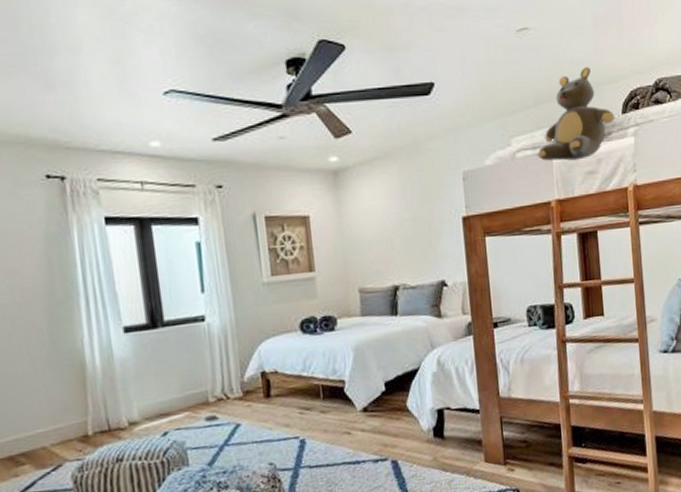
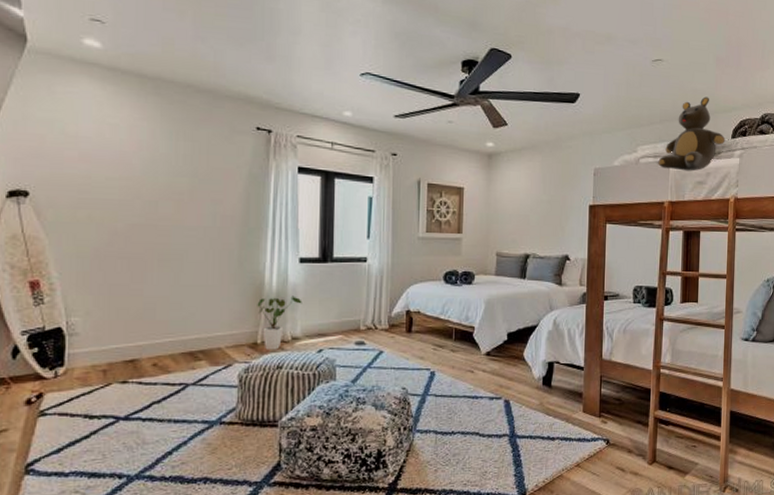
house plant: none [80,373,135,442] -> present [257,296,302,350]

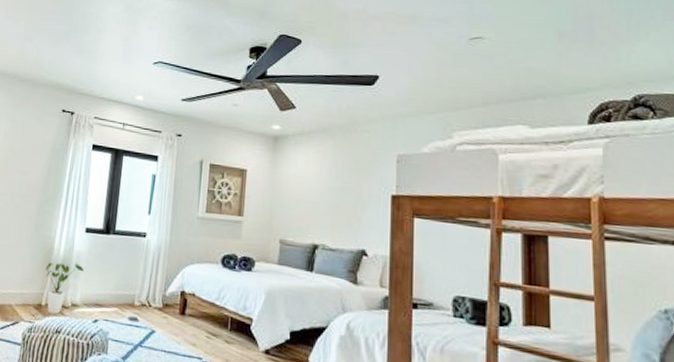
teddy bear: present [658,96,726,171] -> none [482,76,579,162]

